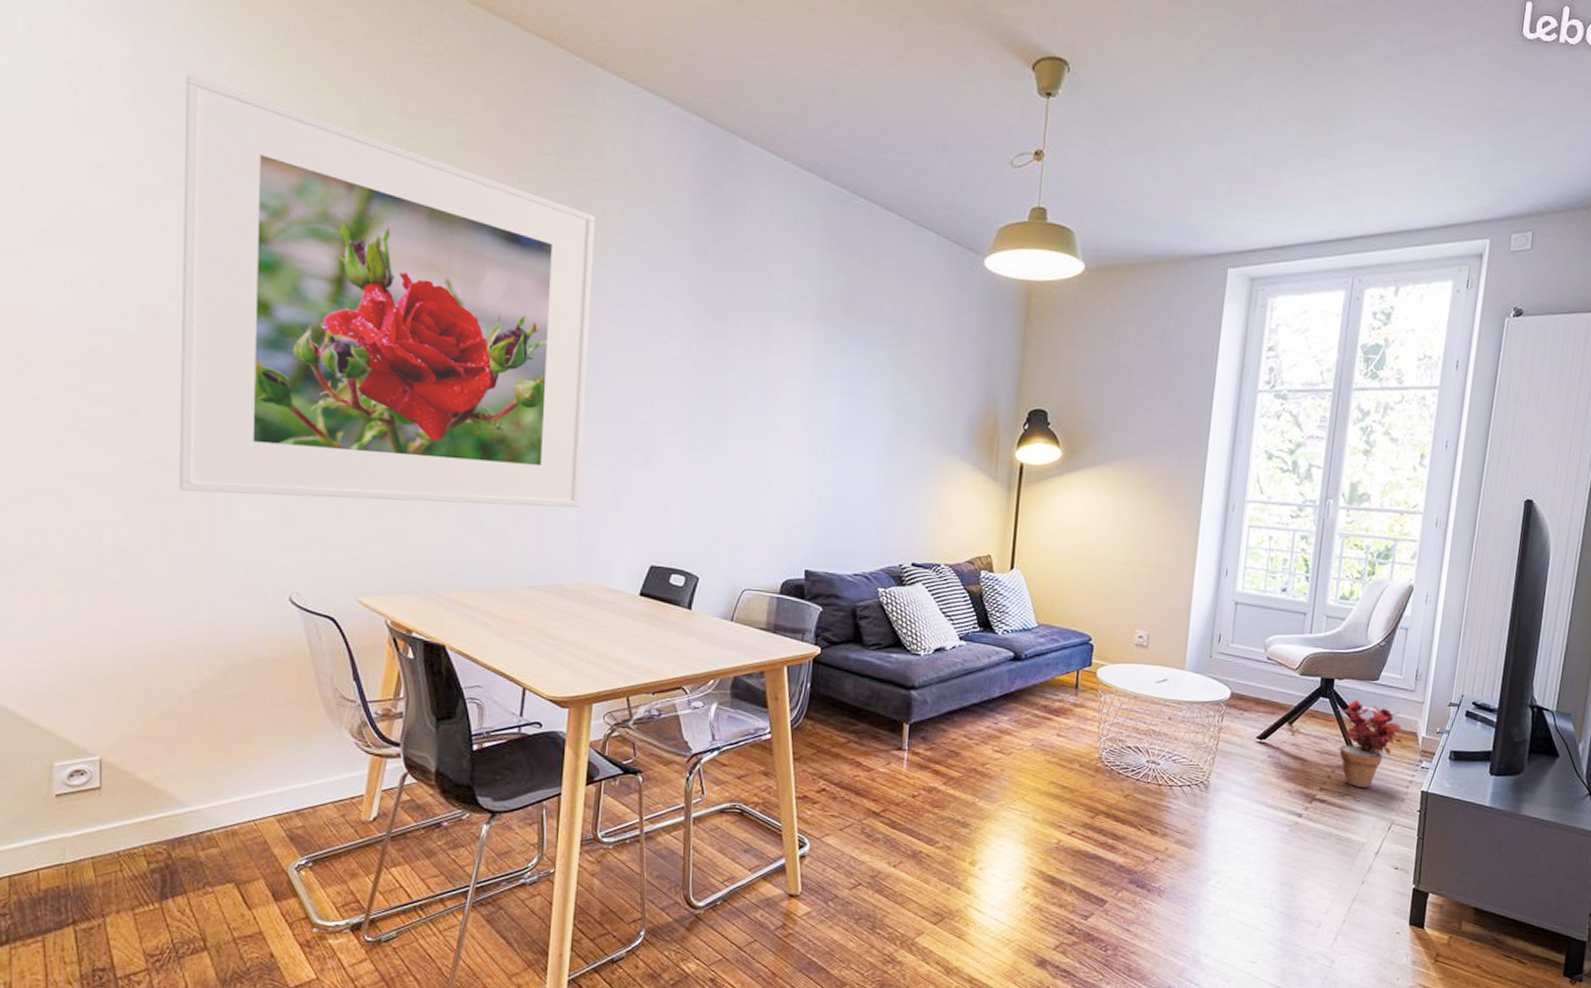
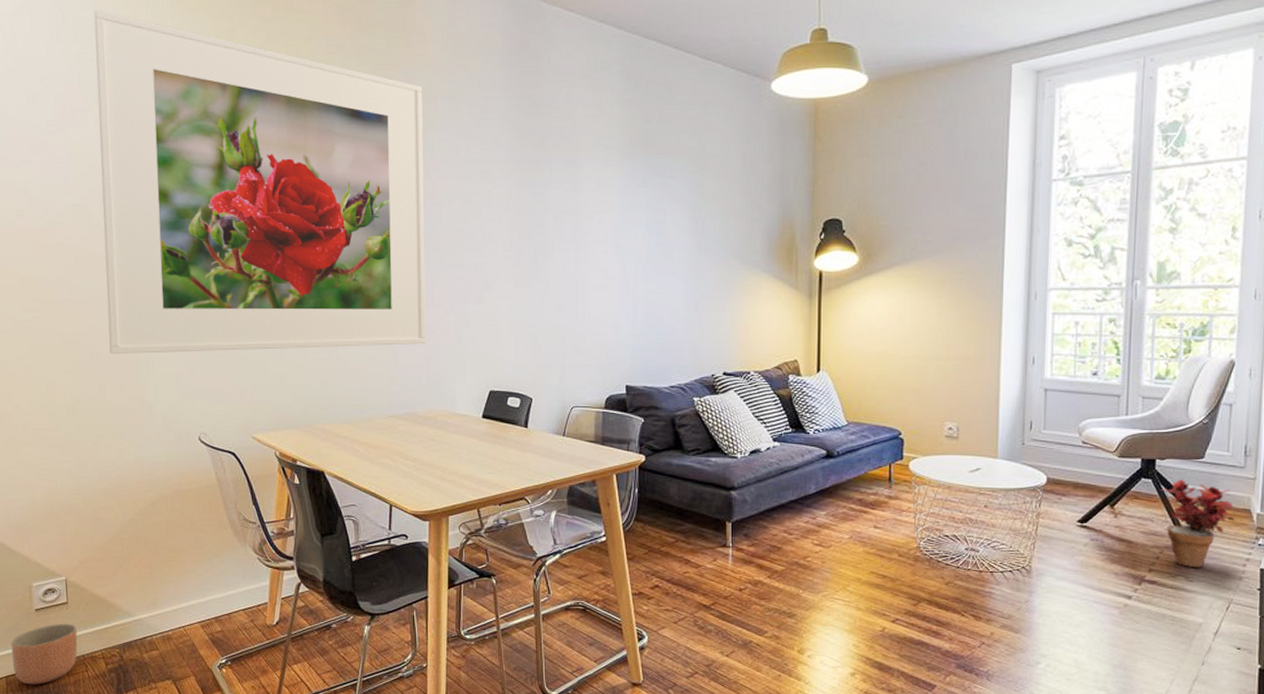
planter: none [19,812,111,887] -> present [11,623,78,685]

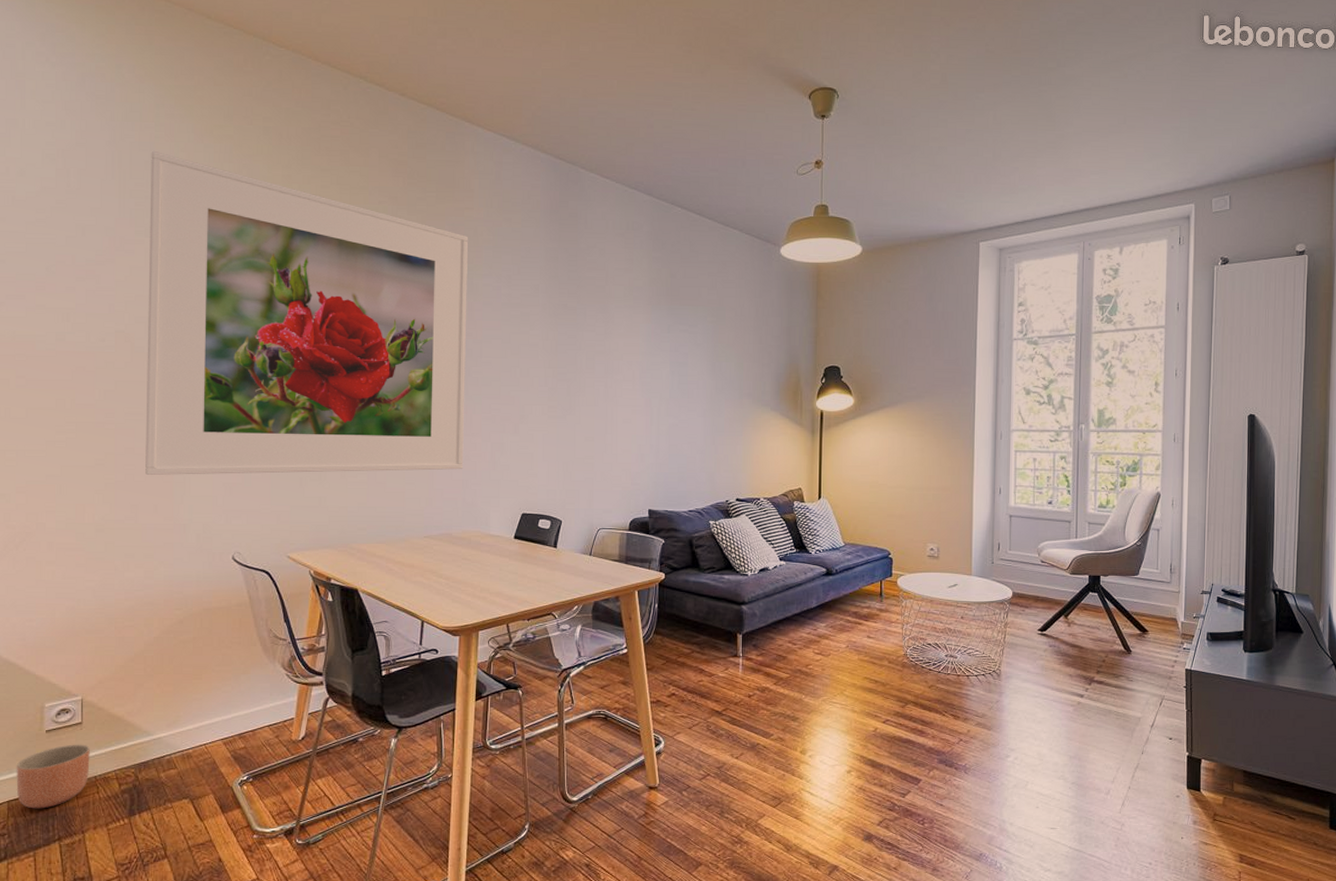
potted plant: present [1160,479,1235,567] -> none [1105,593,1164,669]

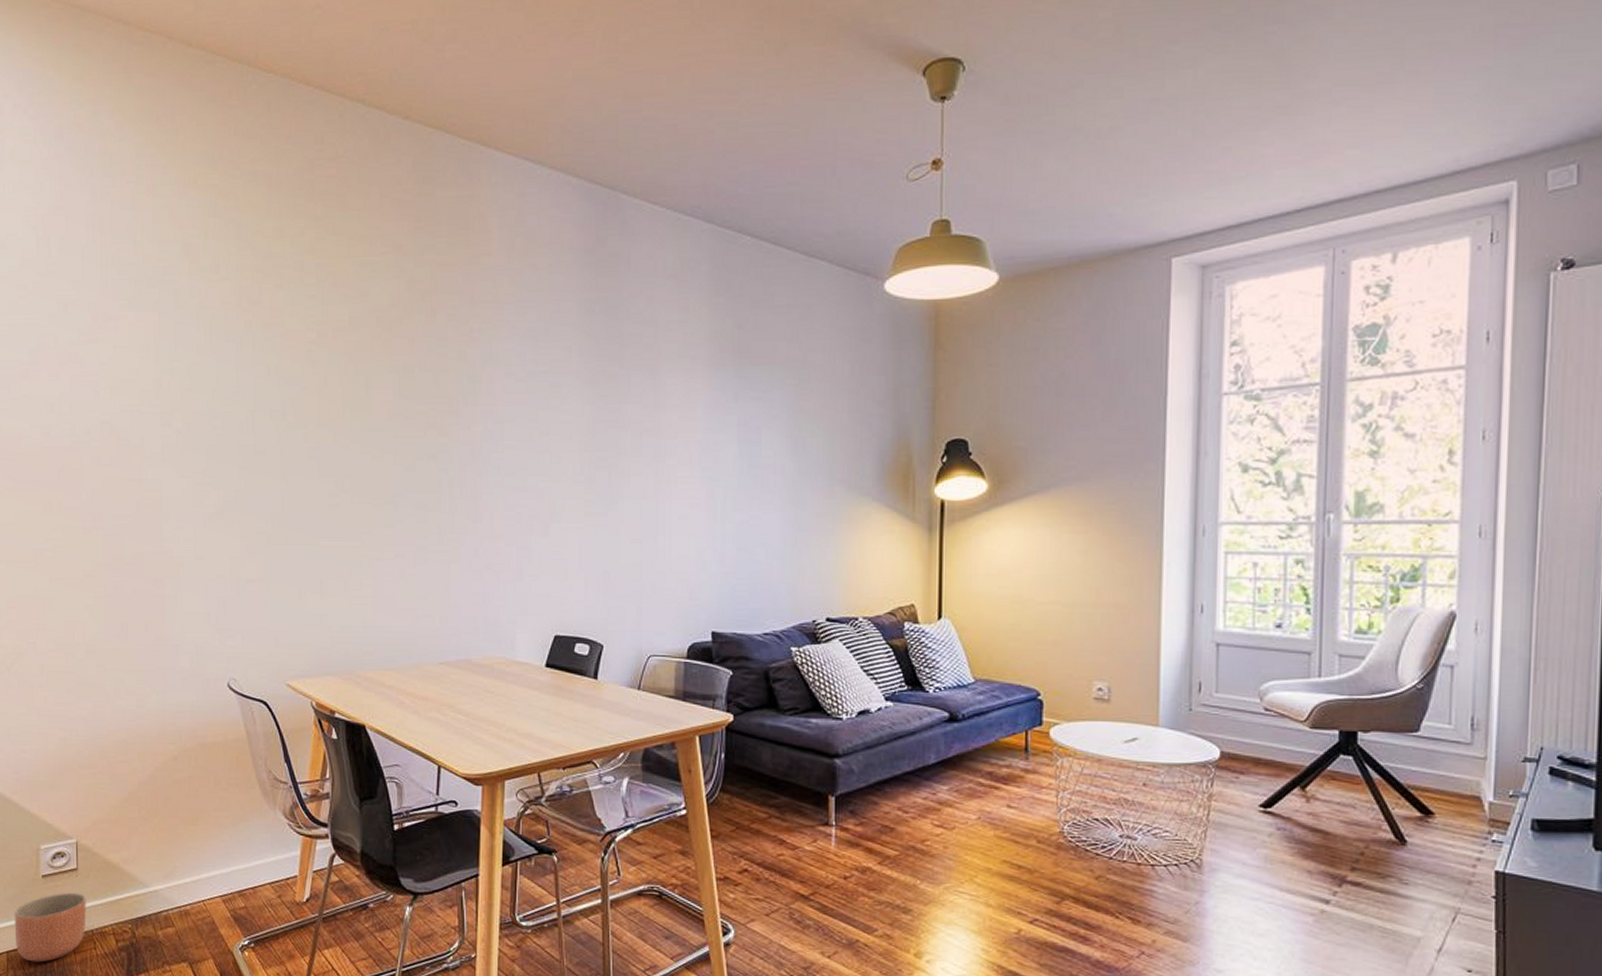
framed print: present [145,151,468,475] -> none [132,210,486,588]

